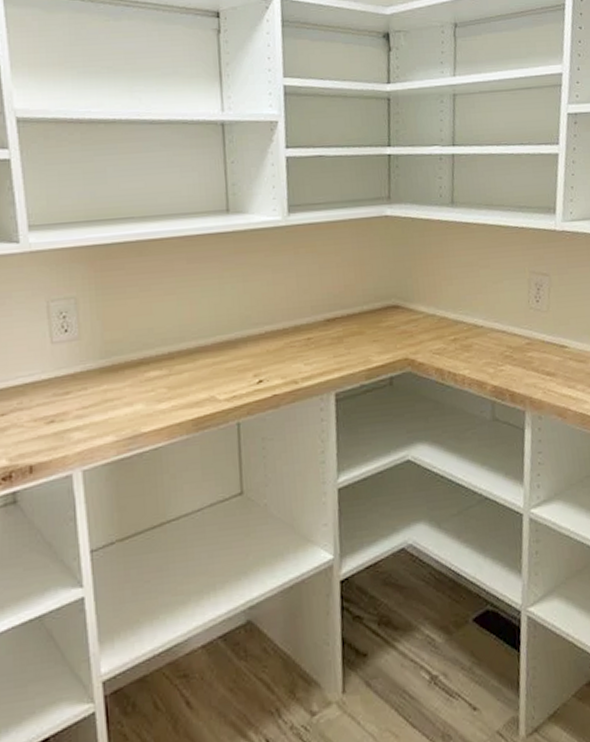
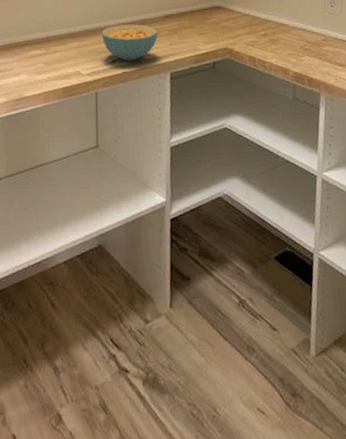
cereal bowl: none [243,331,317,381] -> present [101,24,158,61]

